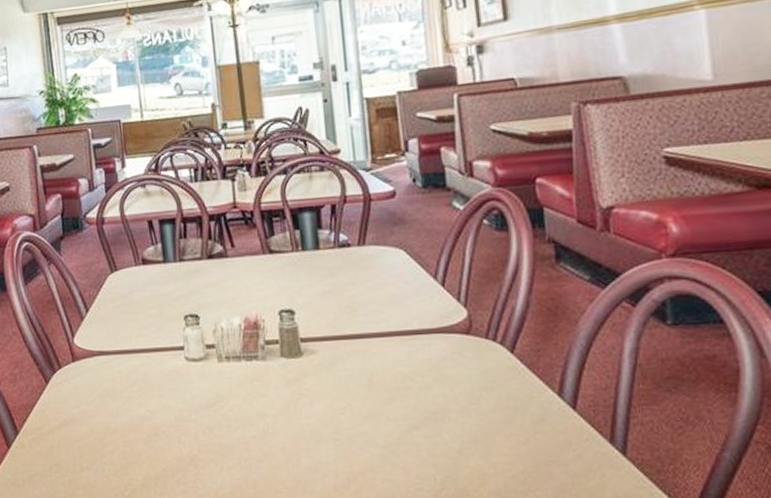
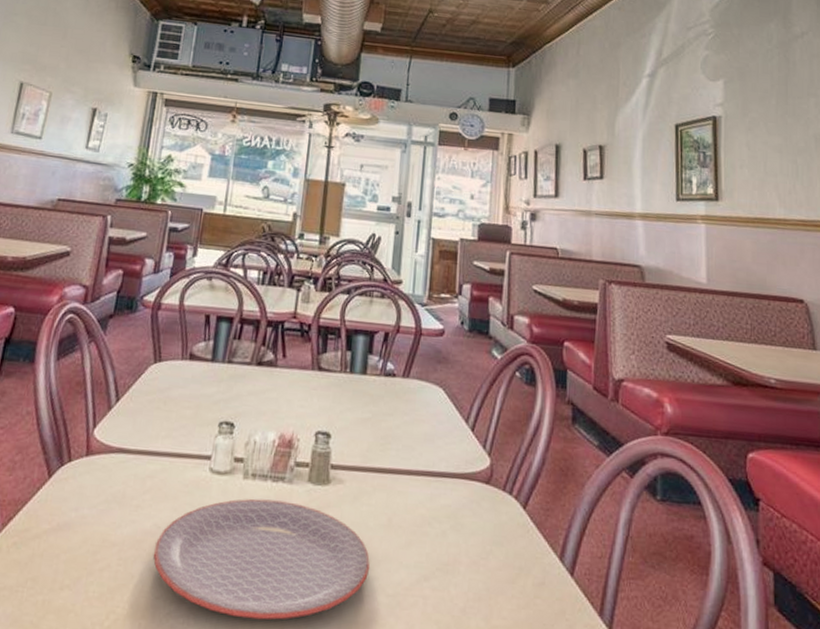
plate: none [152,376,357,478] -> present [153,498,370,620]

